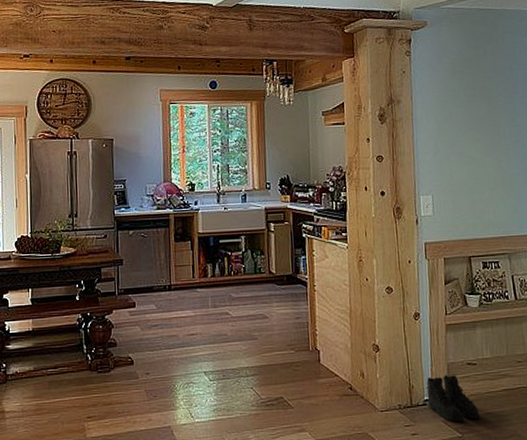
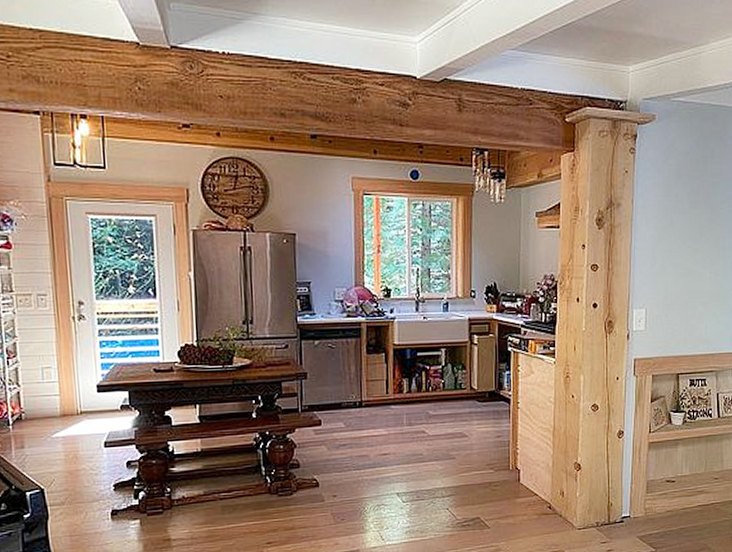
boots: present [426,374,480,422] -> none [625,492,674,538]

